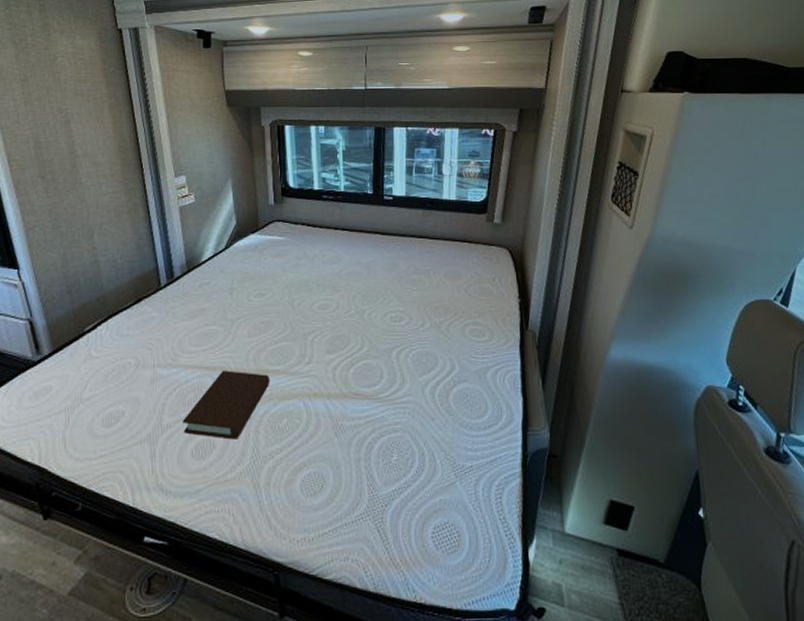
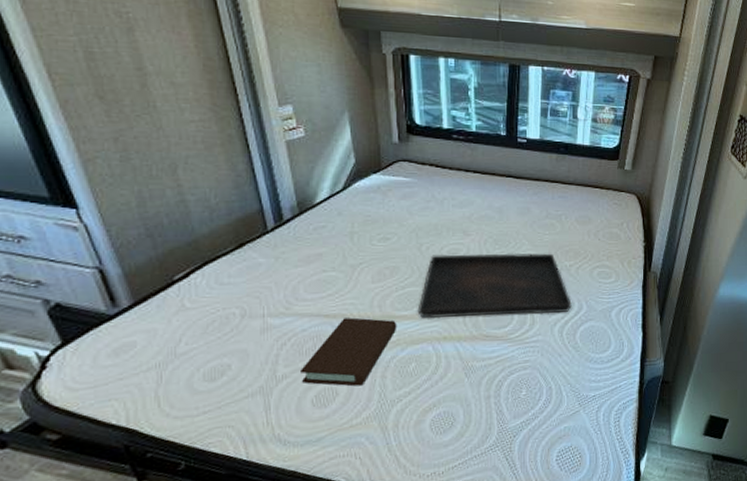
serving tray: none [289,309,443,375] -> present [417,253,572,319]

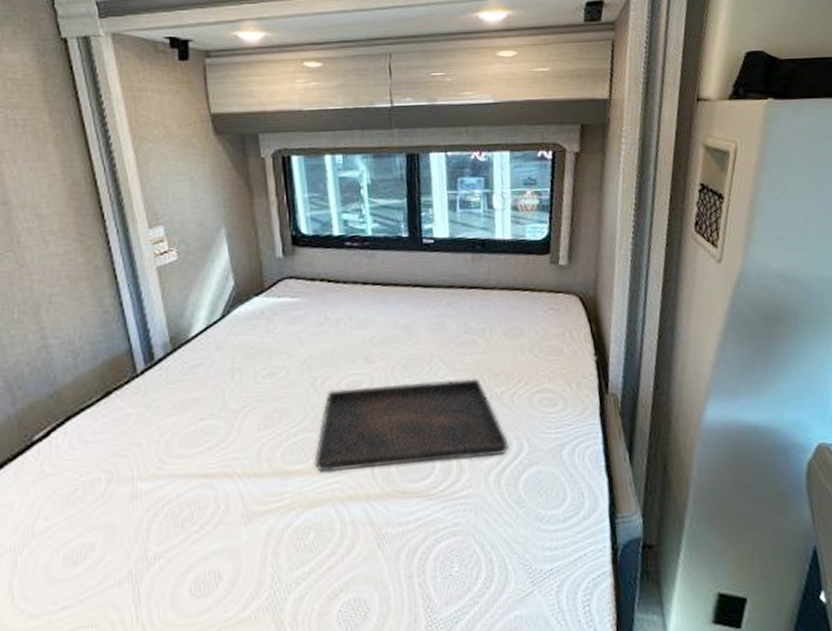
book: present [299,317,397,386] -> none [174,476,291,567]

